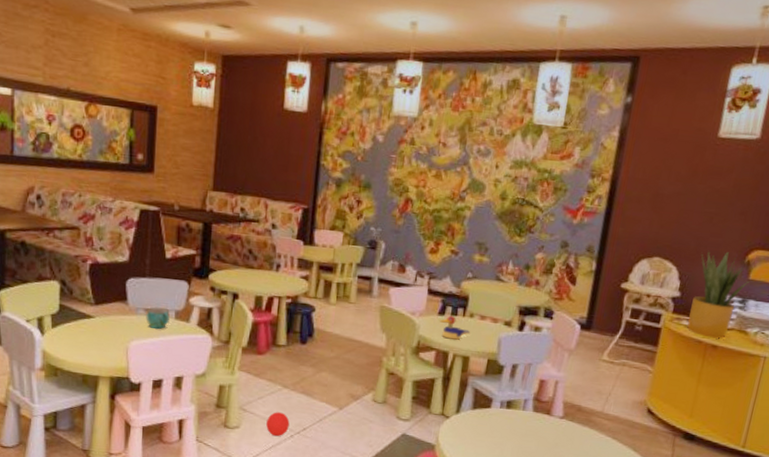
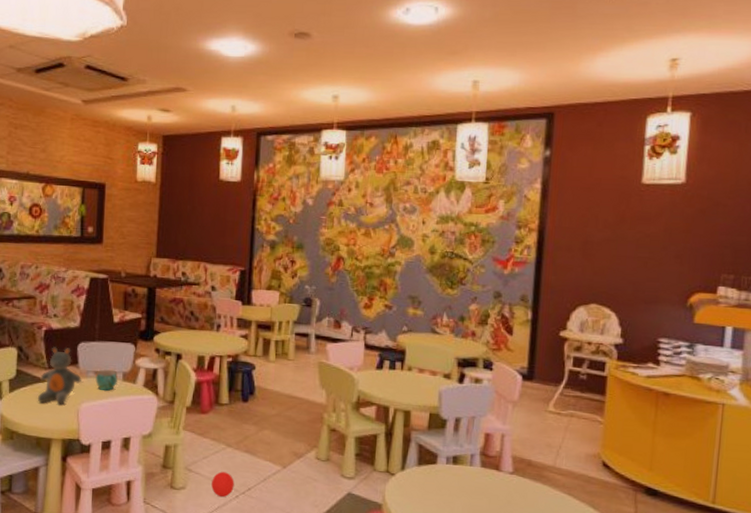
stuffed animal: none [82,281,131,342] -> present [37,347,82,404]
toy duck: present [439,315,471,341] -> none [377,369,410,395]
planter: present [687,250,749,339] -> none [634,295,695,386]

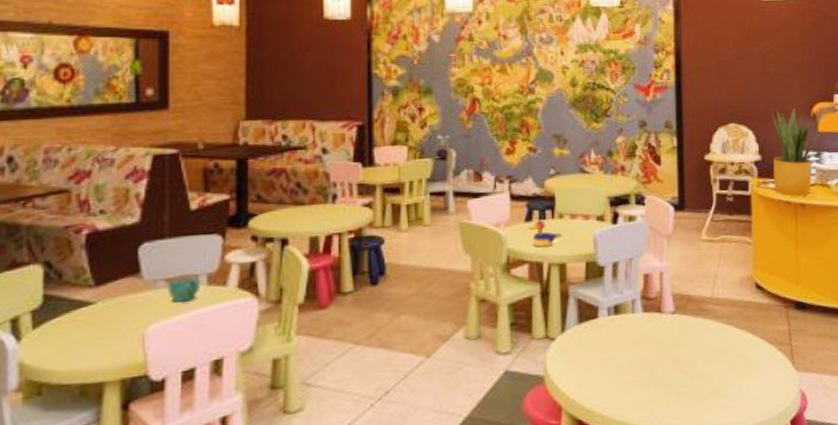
stuffed animal: present [37,347,82,404] -> none [78,253,146,336]
ball: present [211,471,234,497] -> none [338,377,368,411]
toy duck: none [377,369,410,395] -> present [527,219,563,248]
planter: none [634,295,695,386] -> present [771,108,819,197]

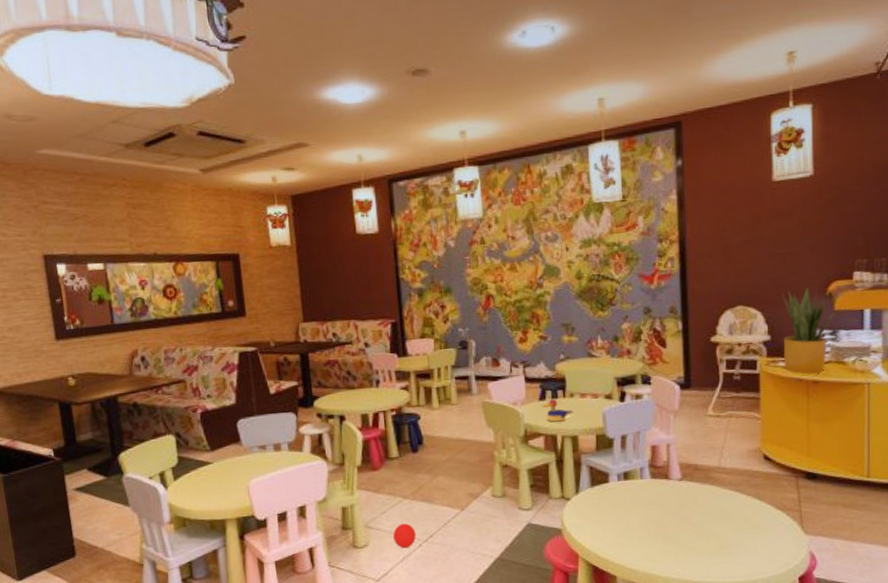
cup: present [167,273,200,304] -> none [260,441,284,464]
ball: none [338,377,368,411] -> present [393,523,416,549]

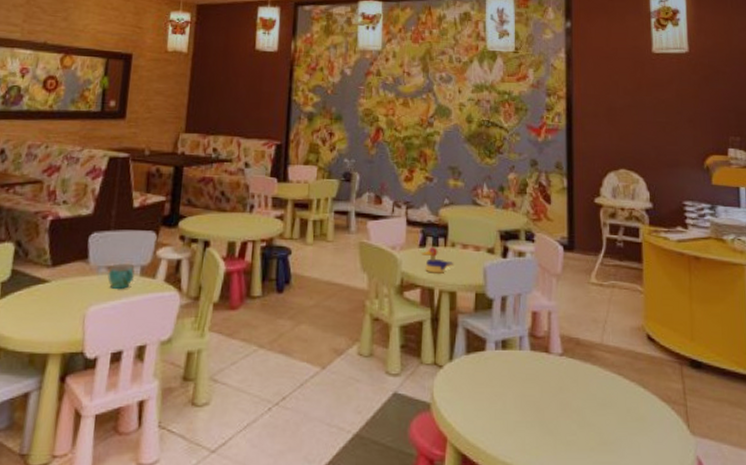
cup: none [260,441,284,464] -> present [107,263,135,290]
ball: present [393,523,416,549] -> none [240,379,267,412]
planter: present [782,288,835,375] -> none [662,158,713,249]

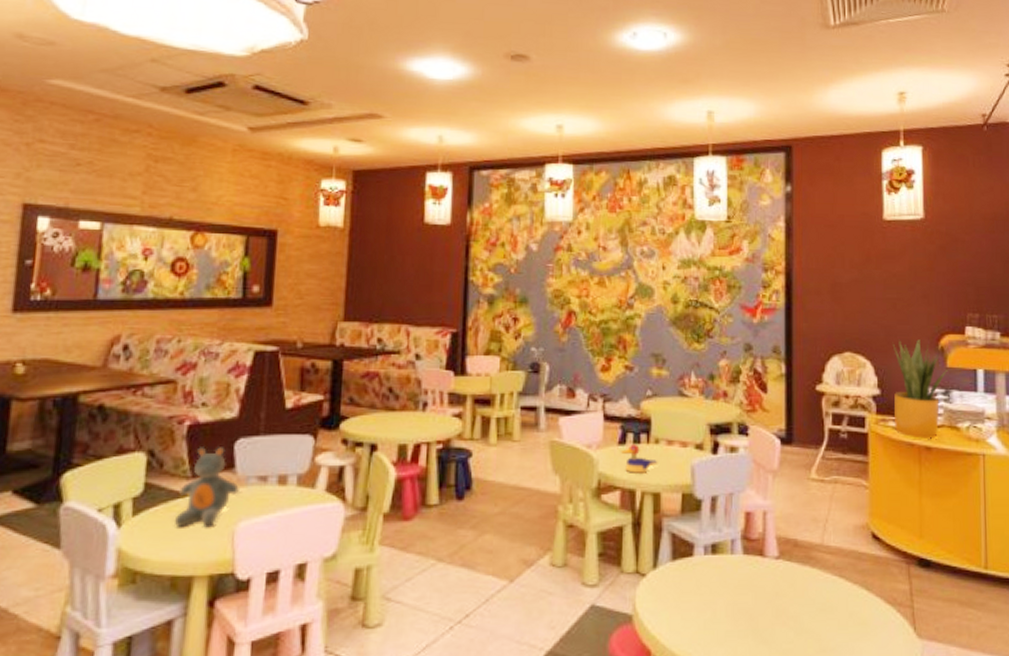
stuffed animal: none [34,239,91,311] -> present [174,447,239,528]
cup: present [107,263,135,290] -> none [258,472,290,503]
planter: none [662,158,713,249] -> present [892,339,948,439]

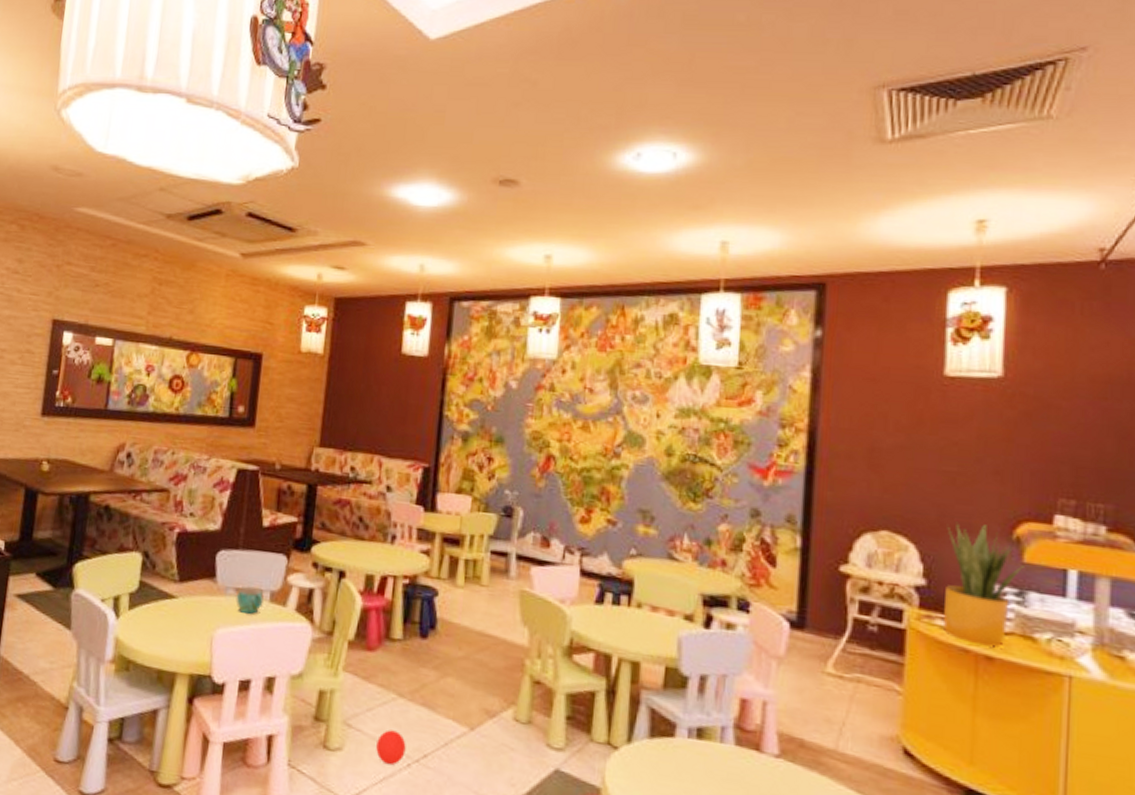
stuffed animal: present [174,447,239,528] -> none [162,554,219,629]
cup: none [258,472,290,503] -> present [235,586,264,615]
ball: none [417,596,448,632] -> present [376,730,406,765]
toy duck: present [620,443,658,475] -> none [596,604,640,640]

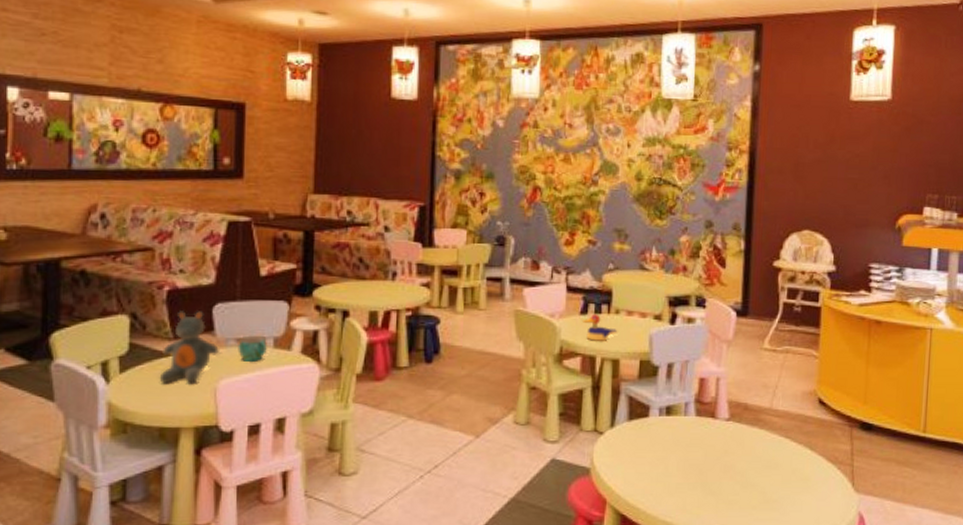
stuffed animal: none [162,554,219,629] -> present [159,311,219,385]
ball: present [376,730,406,765] -> none [390,449,418,480]
toy duck: none [596,604,640,640] -> present [581,313,618,342]
planter: present [943,522,1024,648] -> none [847,218,903,313]

